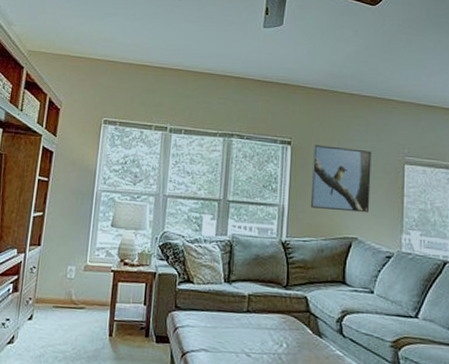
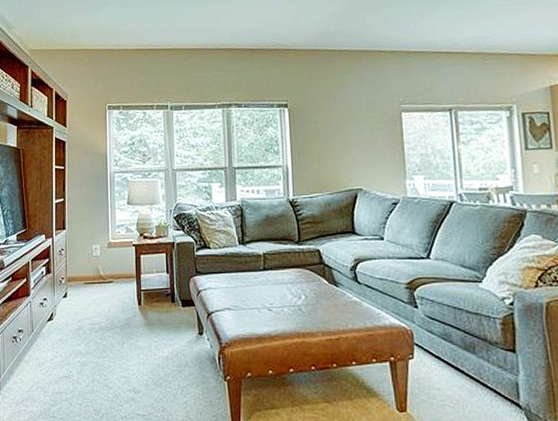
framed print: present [310,145,372,213] -> none [310,103,372,165]

